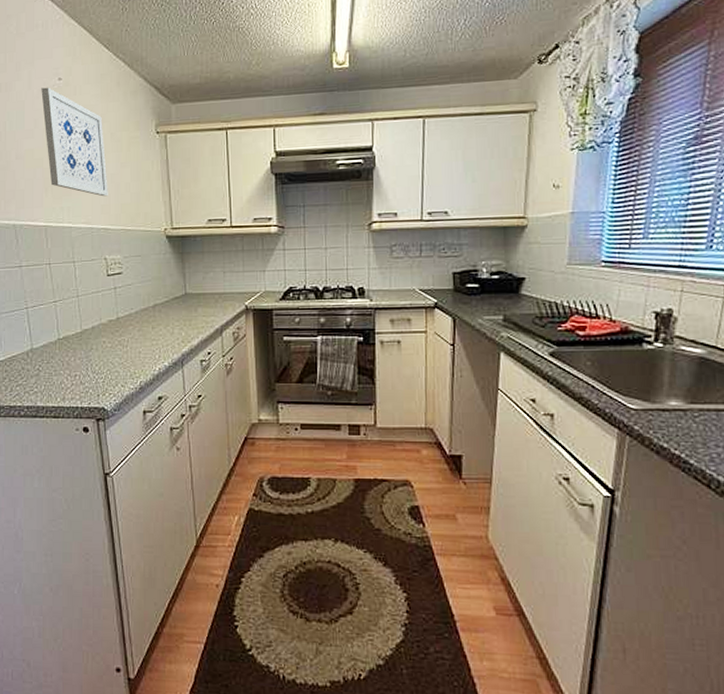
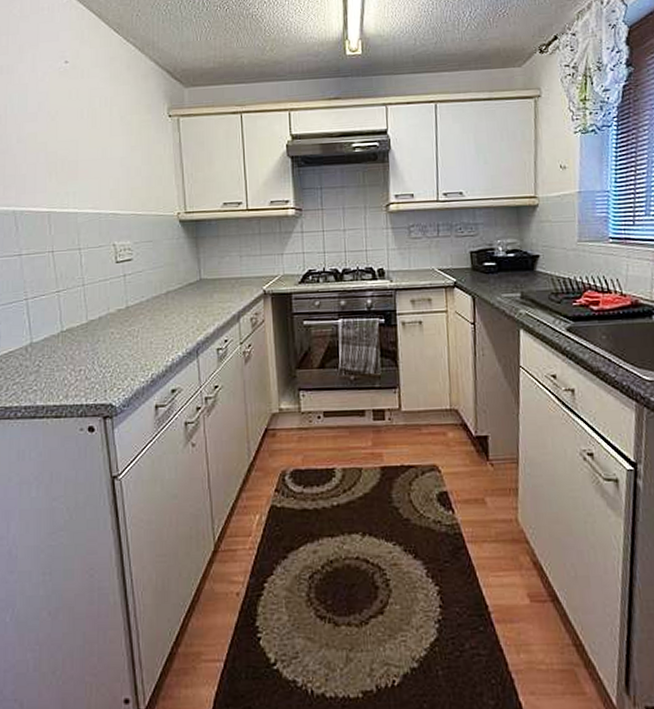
wall art: present [41,87,108,197] -> none [46,70,117,181]

